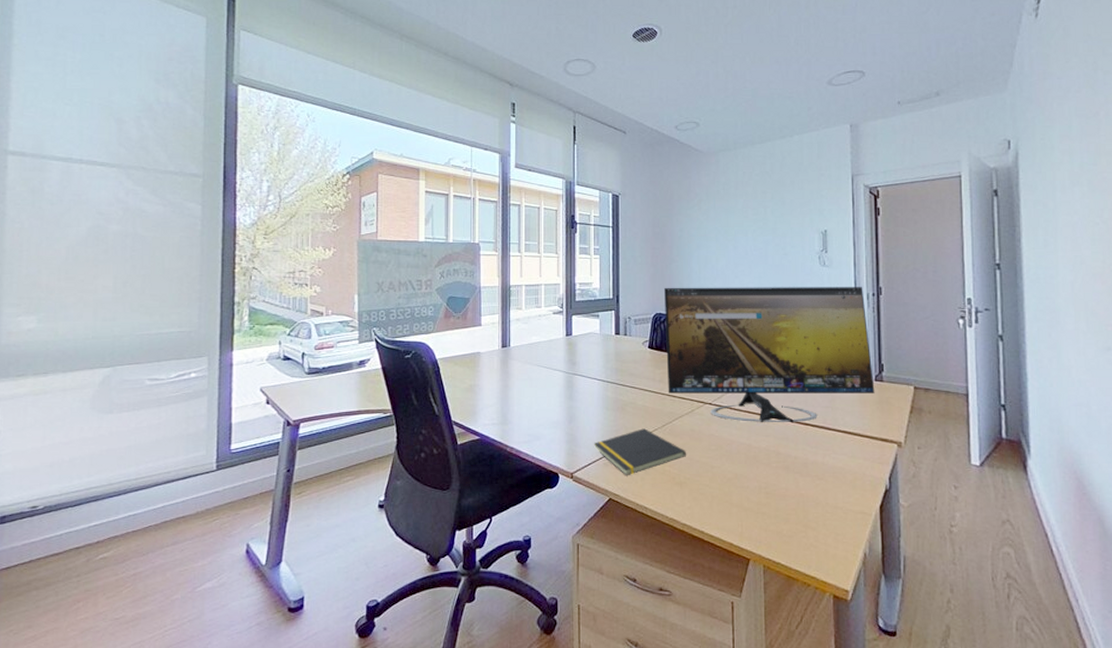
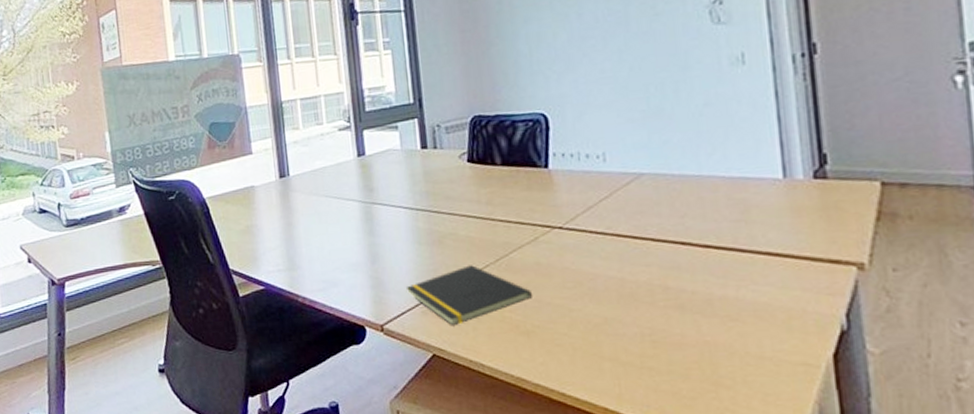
computer monitor: present [664,287,875,423] -> none [483,46,815,249]

